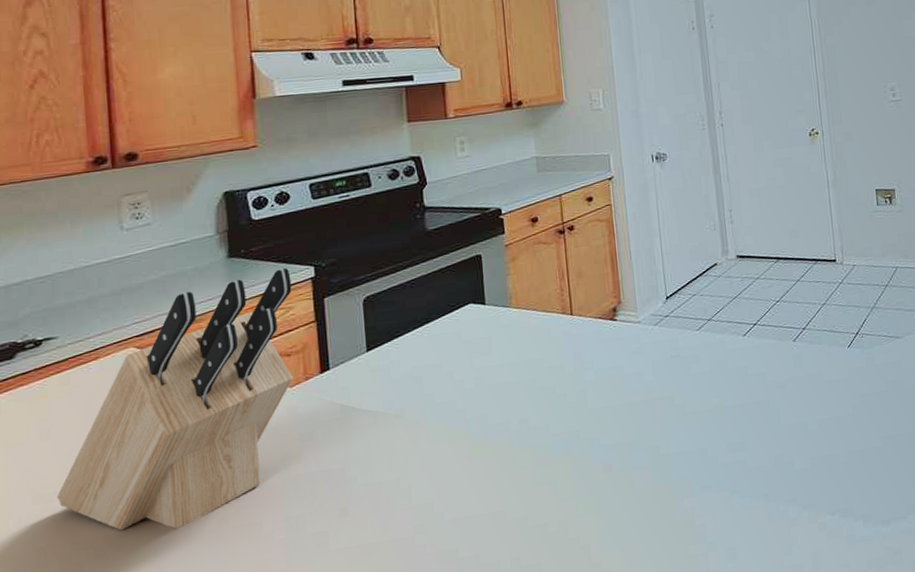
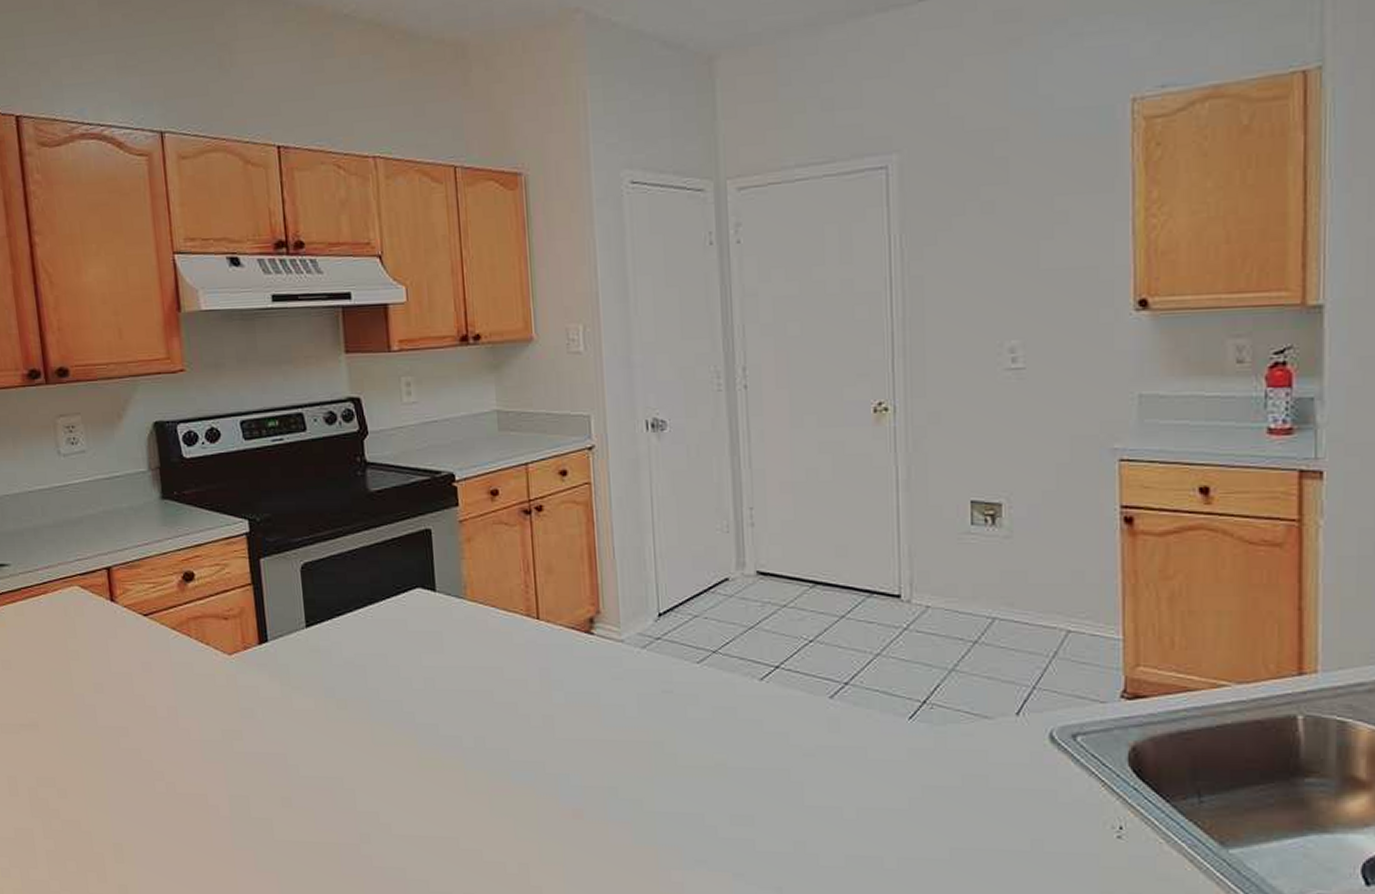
knife block: present [56,267,294,531] -> none [21,517,232,784]

